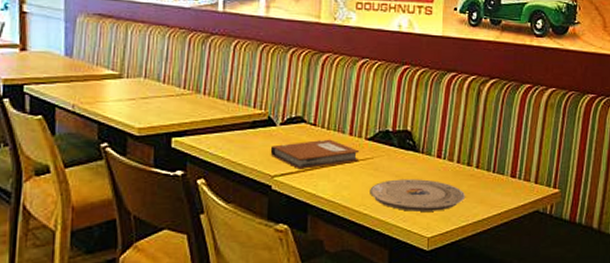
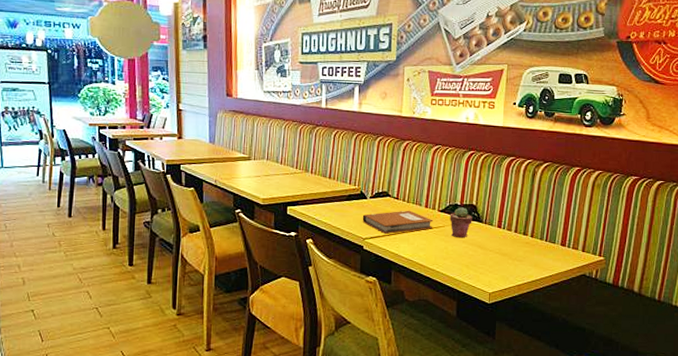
plate: present [370,179,466,212] -> none [441,244,522,272]
potted succulent: none [379,134,407,172] -> present [450,207,473,238]

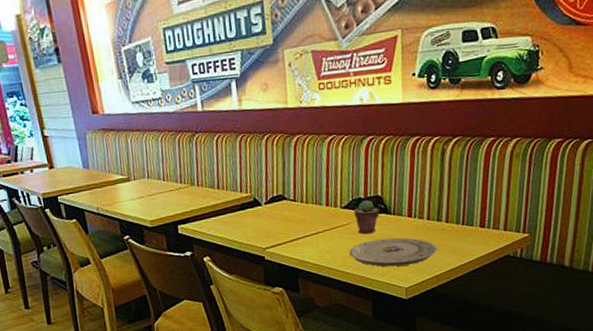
notebook: present [362,210,434,234] -> none [259,211,338,241]
plate: none [441,244,522,272] -> present [349,237,438,267]

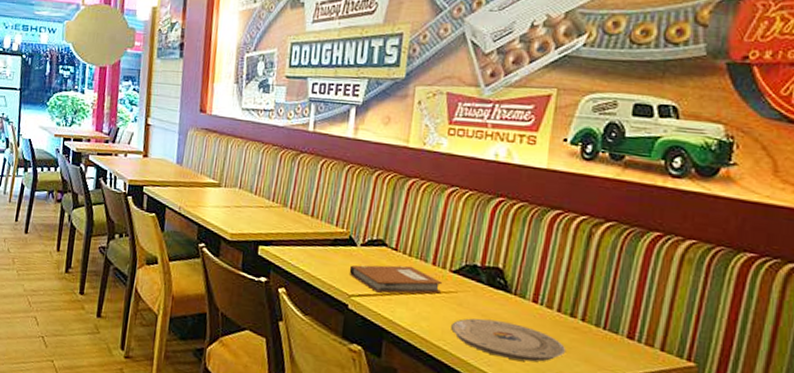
notebook: none [259,211,338,241] -> present [349,265,443,294]
potted succulent: present [354,200,380,235] -> none [465,269,497,311]

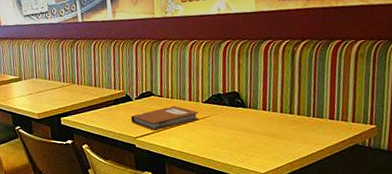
plate: present [451,318,566,362] -> none [210,128,291,155]

